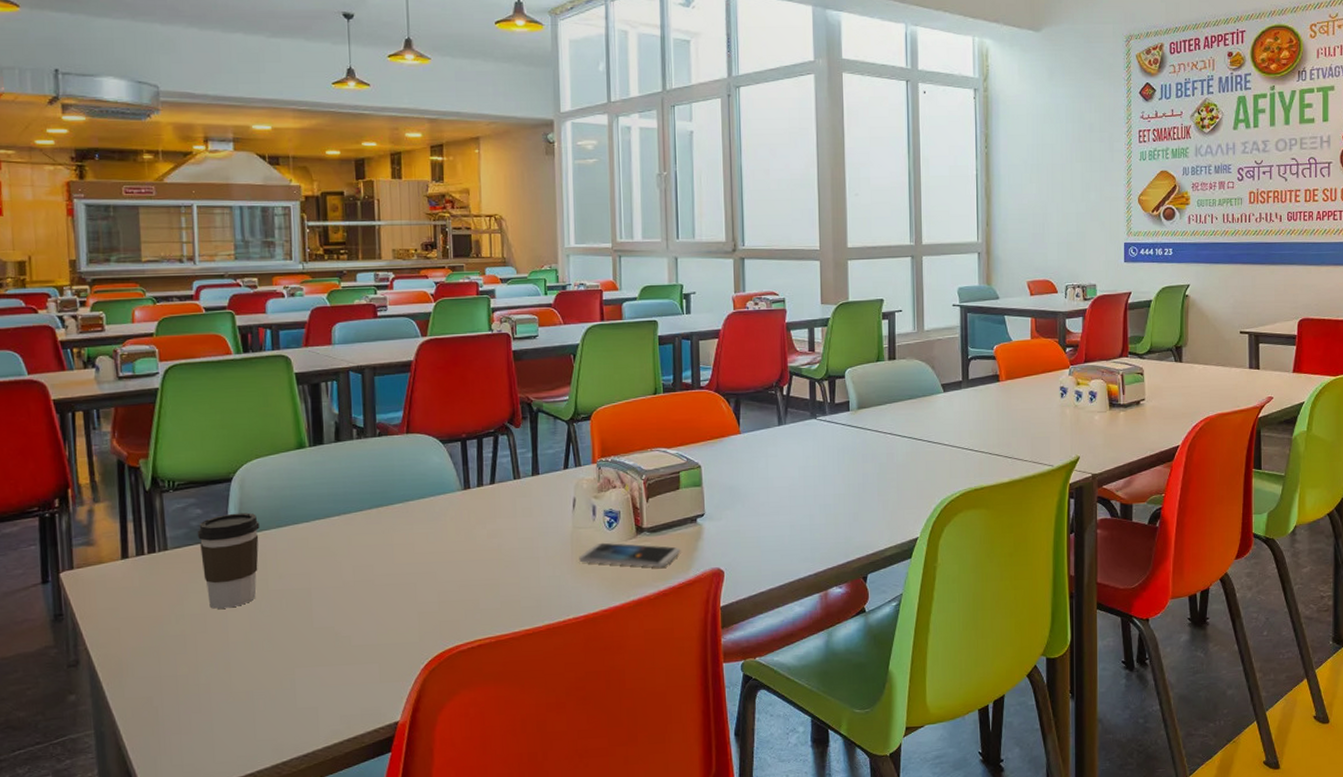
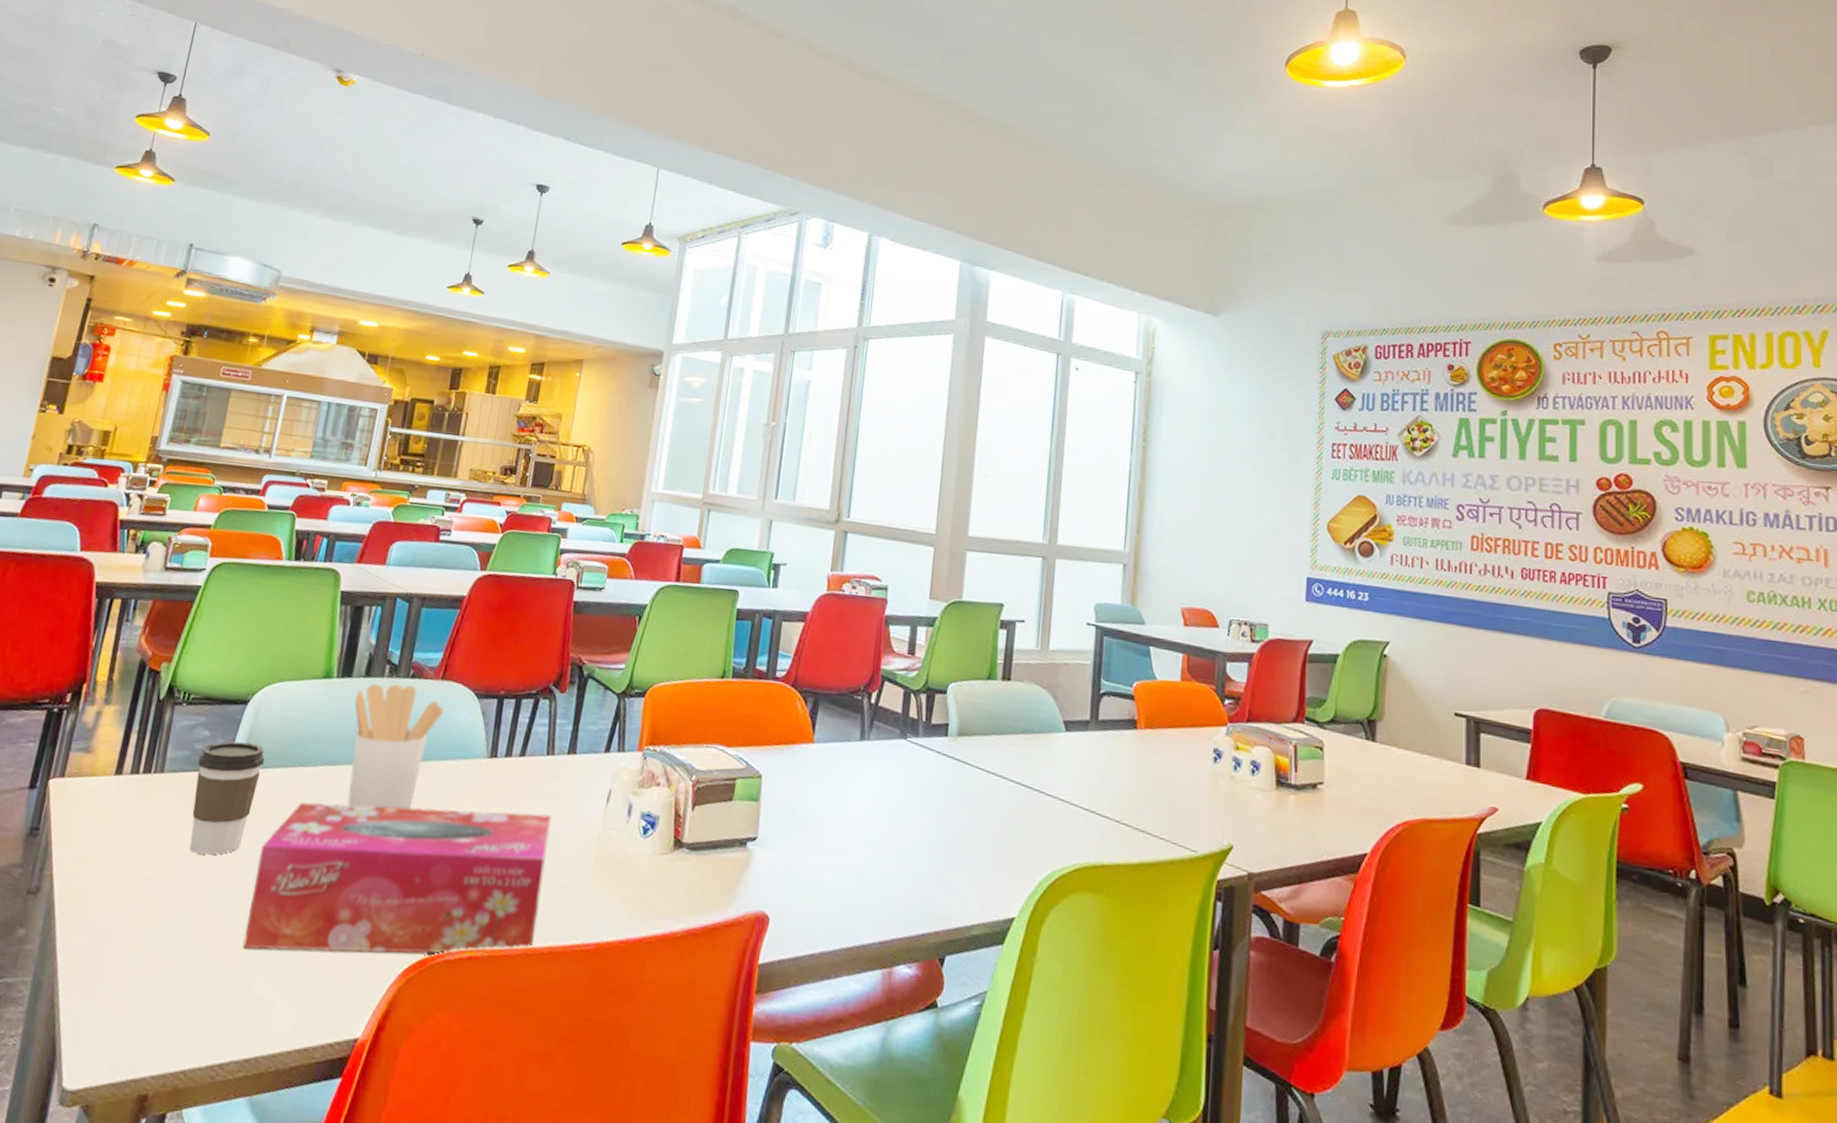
tissue box: none [276,526,532,674] -> present [242,802,552,955]
utensil holder: none [330,442,414,548] -> present [347,683,444,810]
smartphone: present [579,542,681,568] -> none [602,852,723,898]

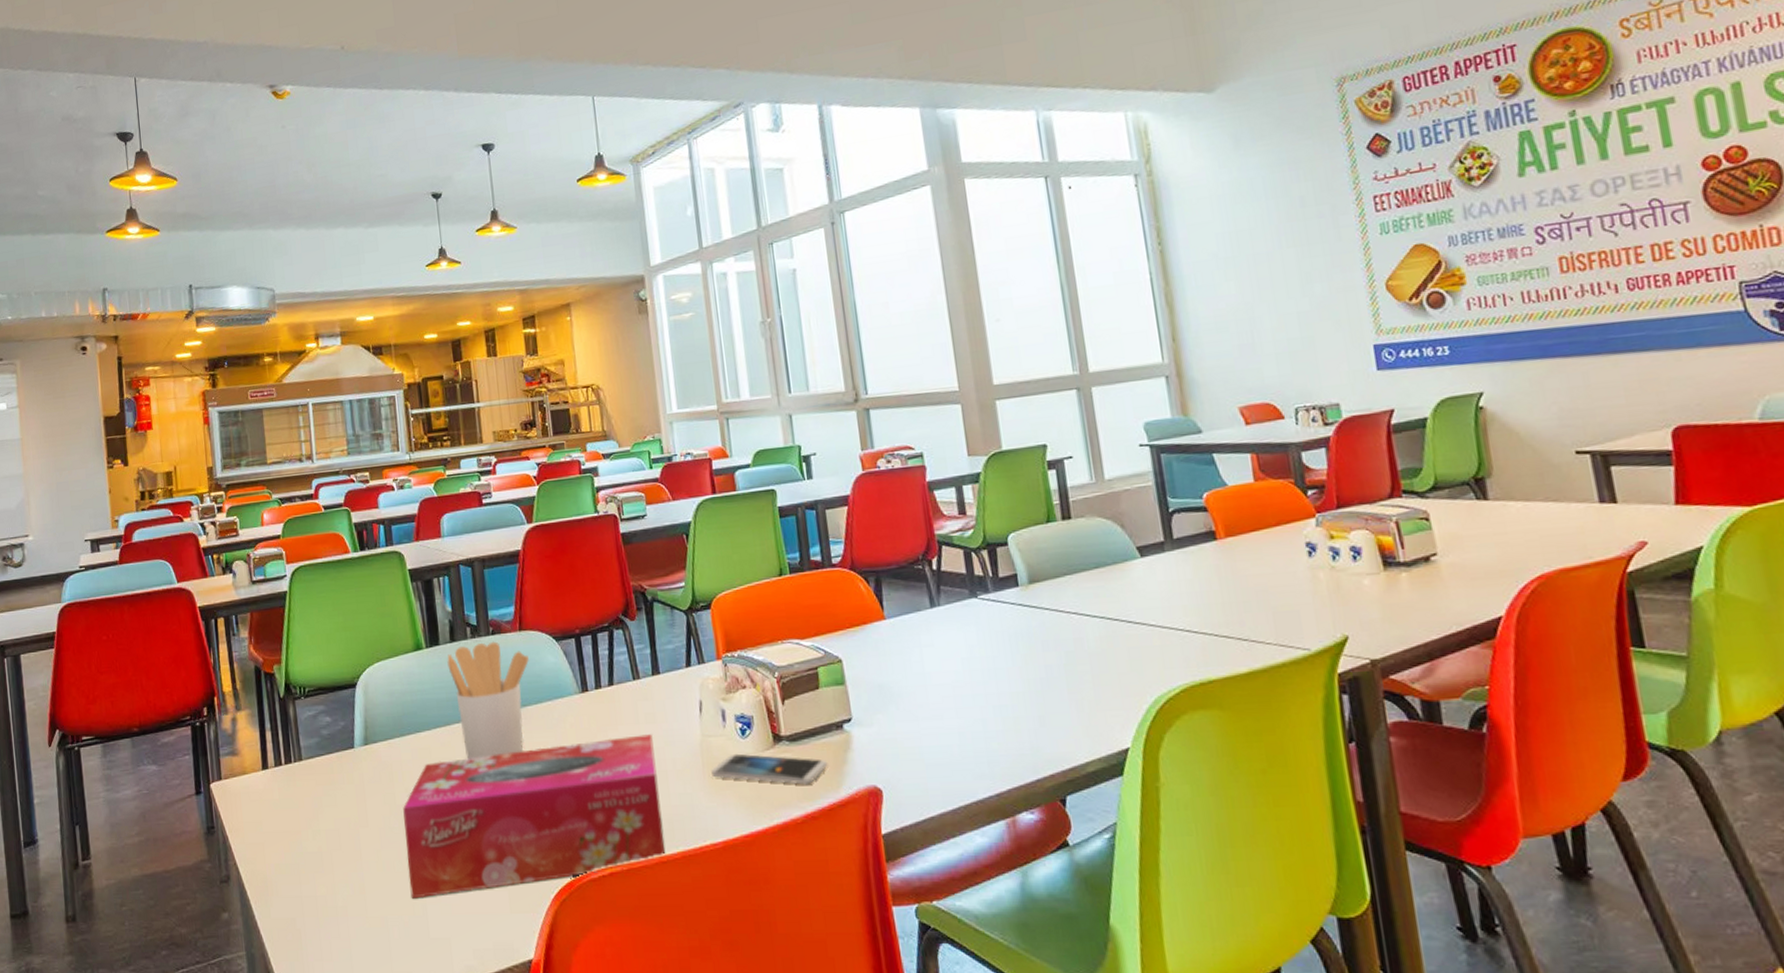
coffee cup: present [189,741,265,855] -> none [327,720,385,824]
smartphone: none [602,852,723,898] -> present [711,753,828,785]

